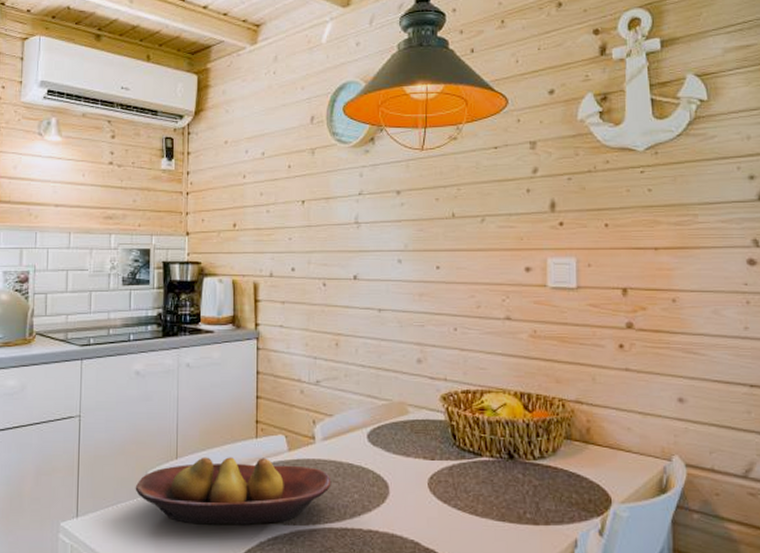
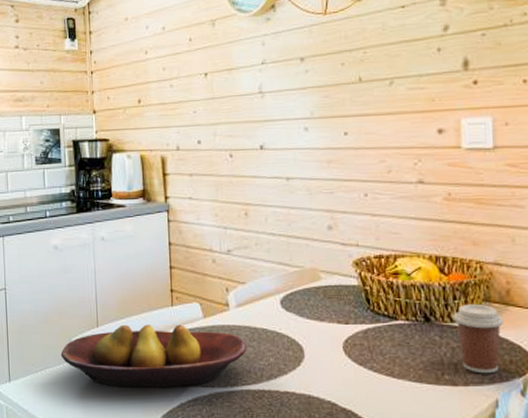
coffee cup: none [536,441,584,513] -> present [453,304,505,374]

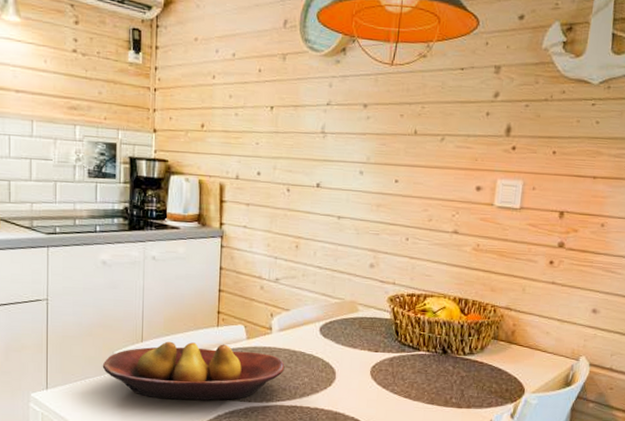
coffee cup: present [453,304,505,374] -> none [466,340,507,399]

